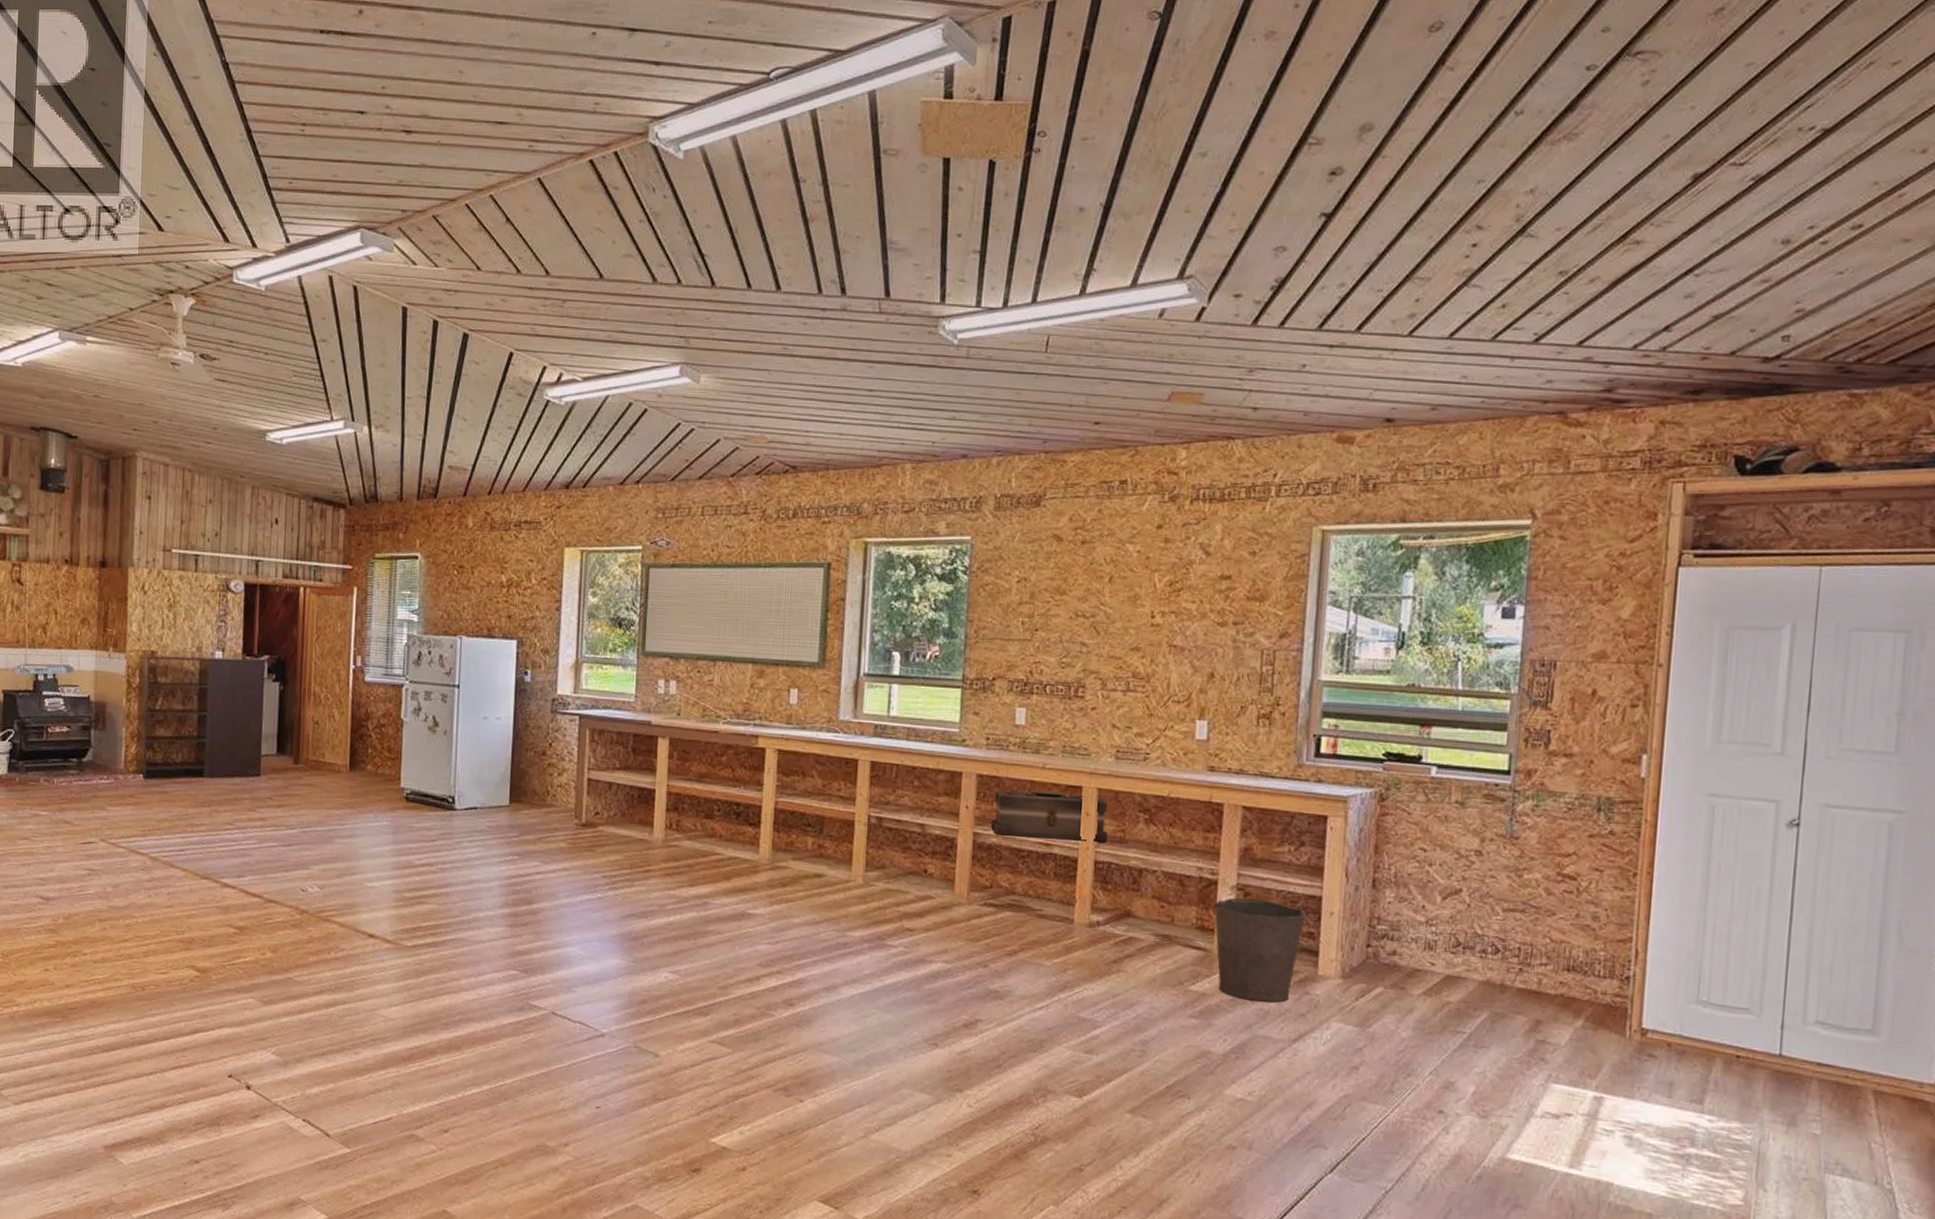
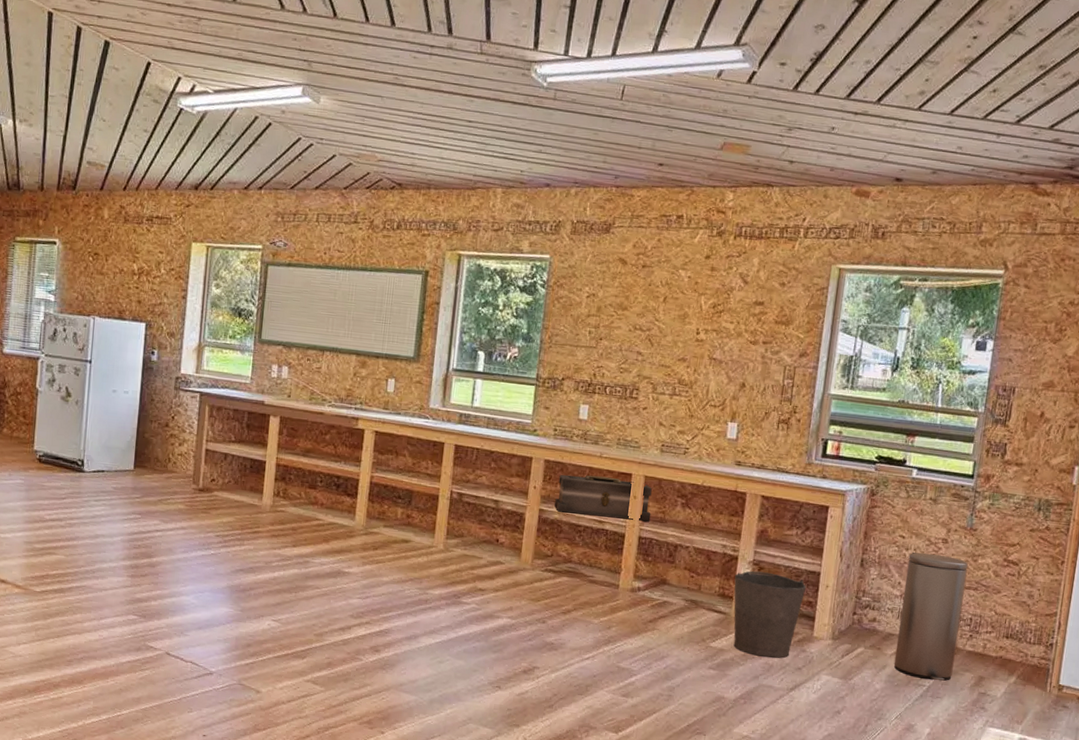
pedal bin: none [1423,868,1511,1026] -> present [893,552,968,681]

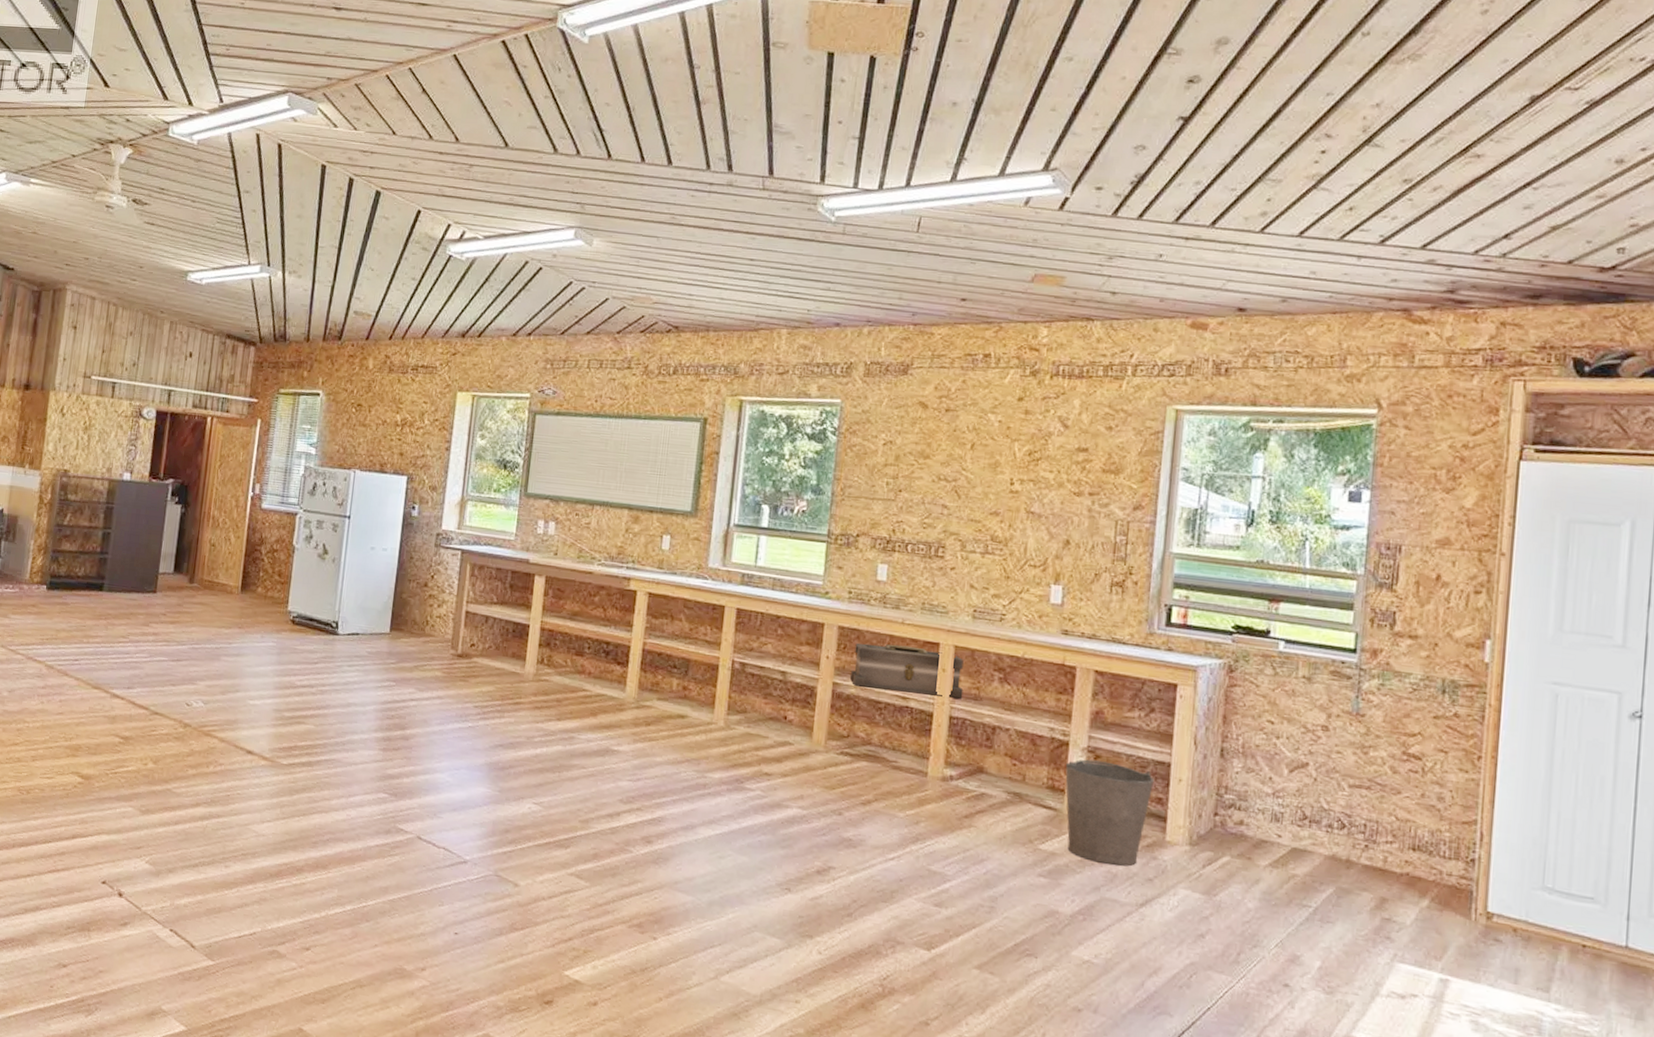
pedal bin: present [893,552,968,681] -> none [1269,741,1357,902]

